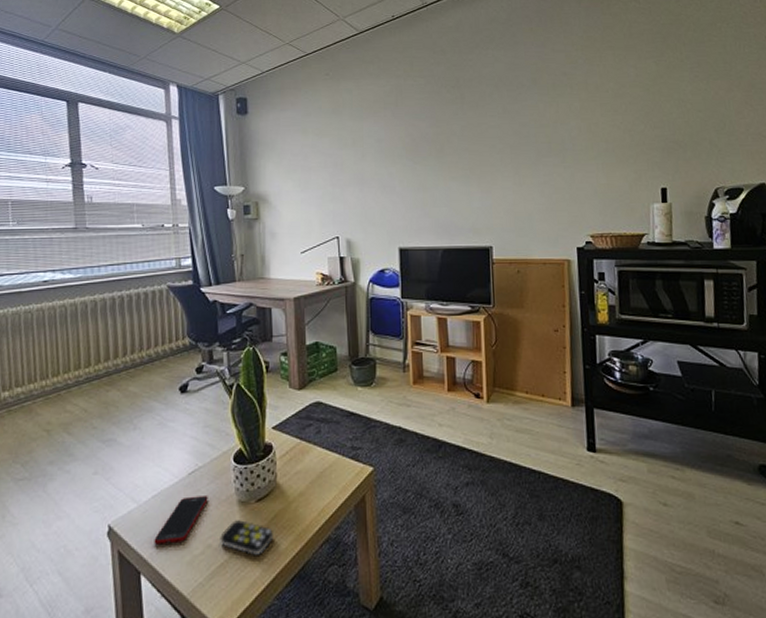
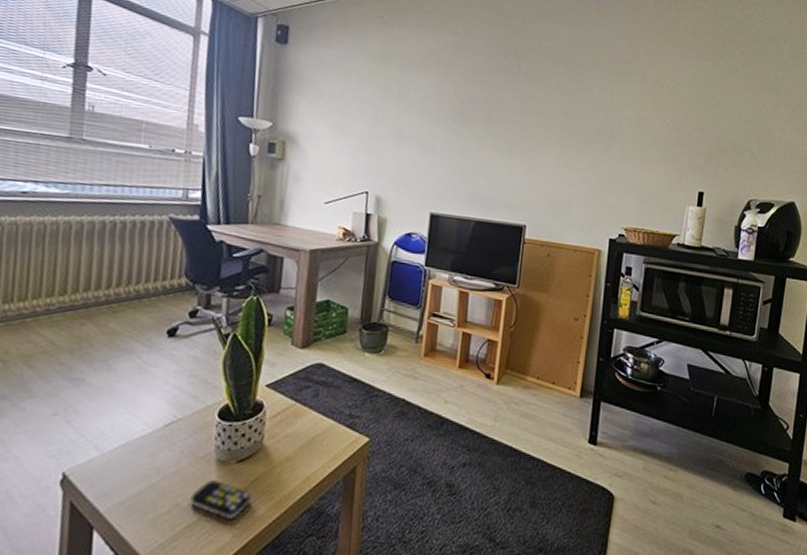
cell phone: present [154,496,208,545] -> none [114,450,184,499]

